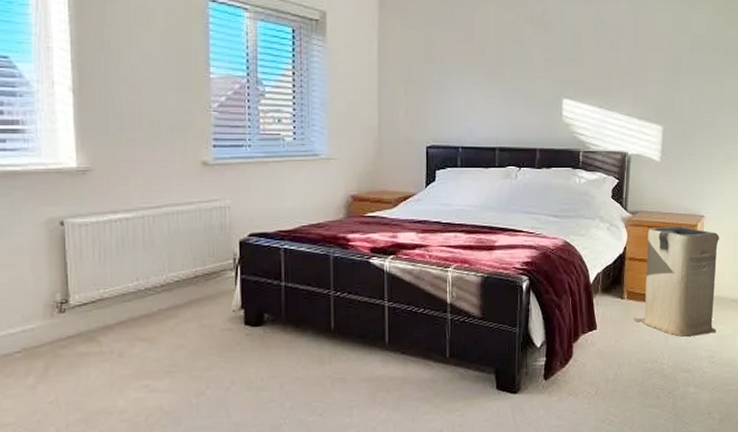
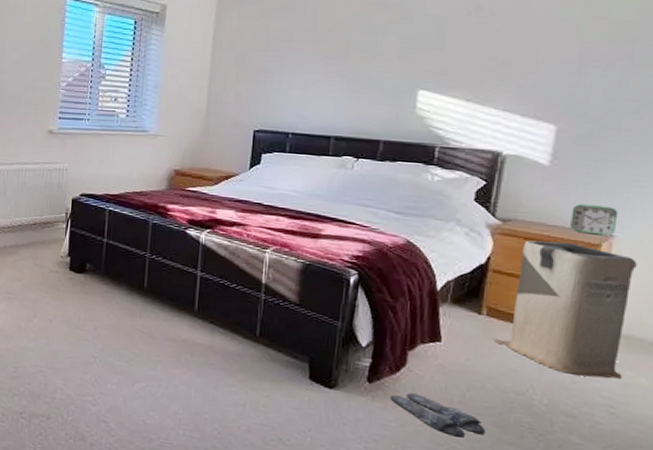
slippers: none [562,381,634,411] -> present [390,393,486,438]
alarm clock: none [677,191,706,217] -> present [570,203,618,236]

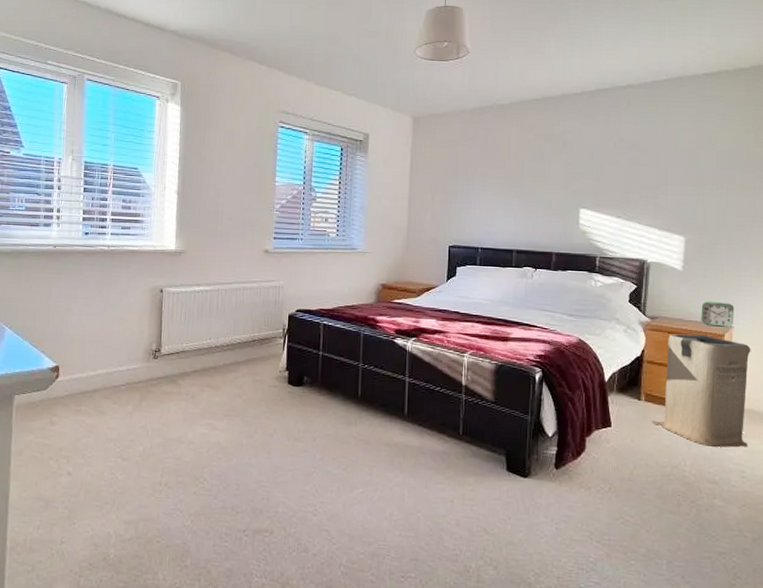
slippers: present [390,393,486,438] -> none [574,475,651,511]

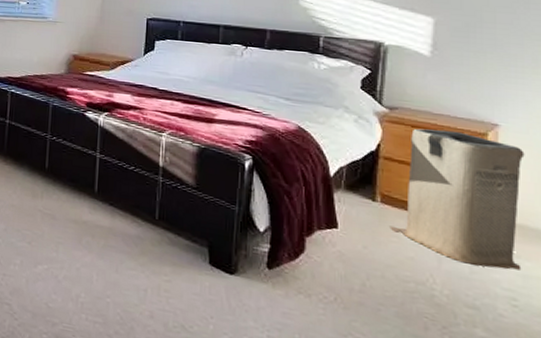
alarm clock: present [701,301,735,327] -> none [455,92,501,125]

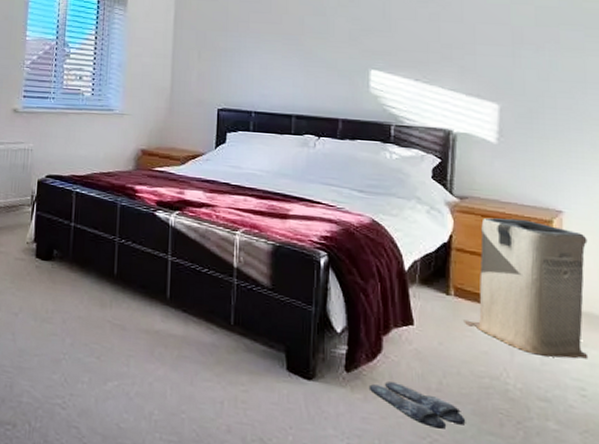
slippers: none [290,280,389,328] -> present [368,381,466,429]

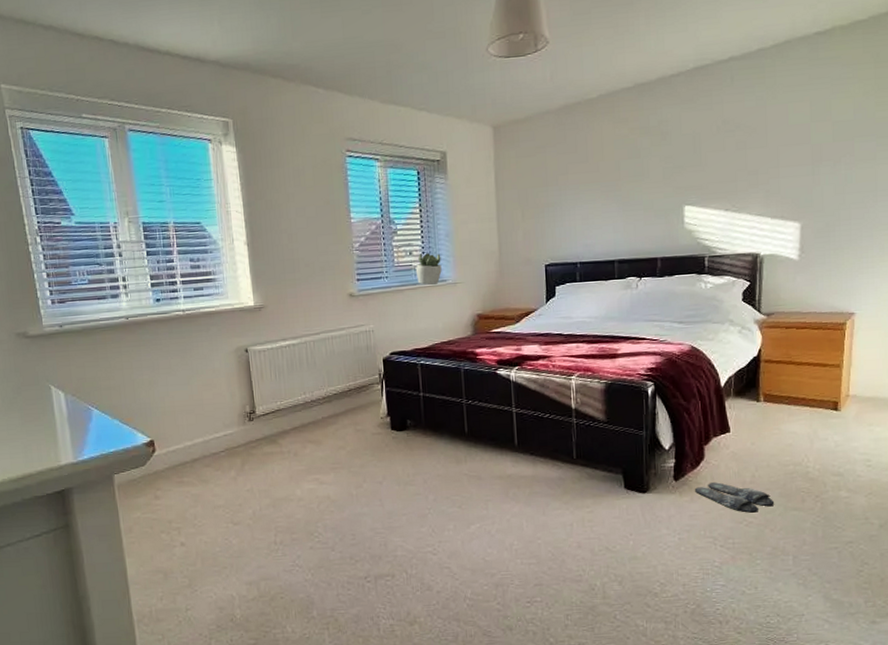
succulent plant: none [83,79,111,113] -> present [415,253,442,286]
laundry basket: present [464,217,589,359] -> none [772,325,875,440]

